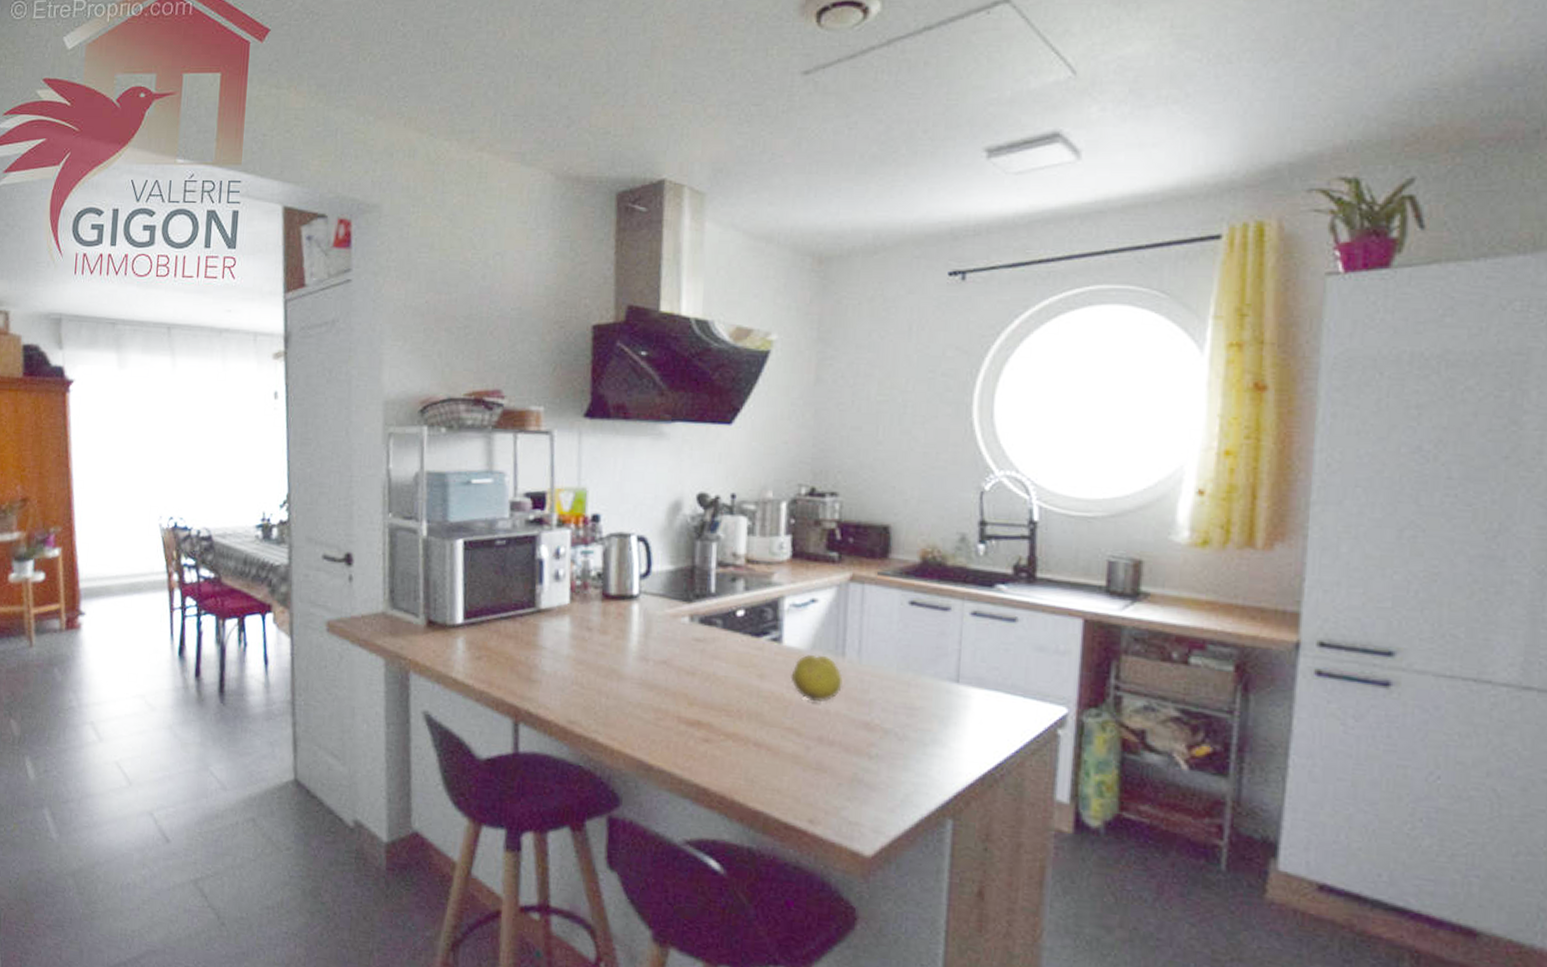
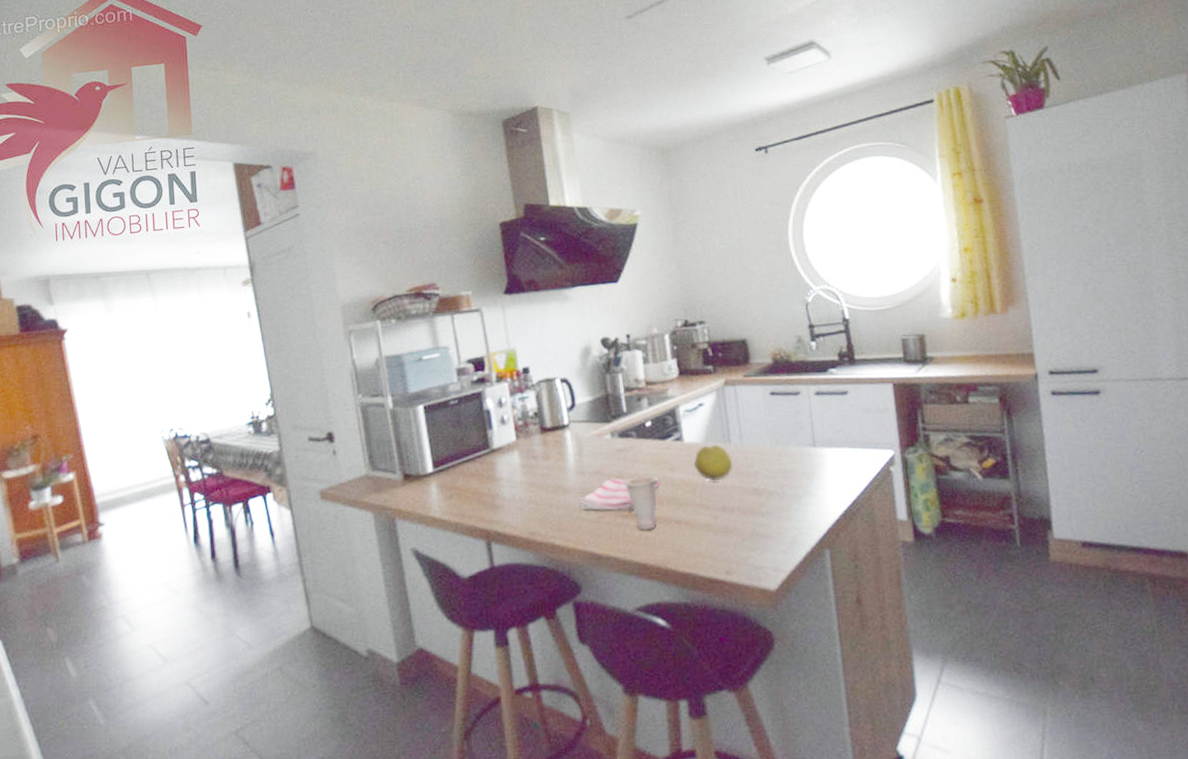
dish towel: none [635,673,745,719] -> present [579,477,661,511]
cup: none [697,678,739,747] -> present [625,476,657,531]

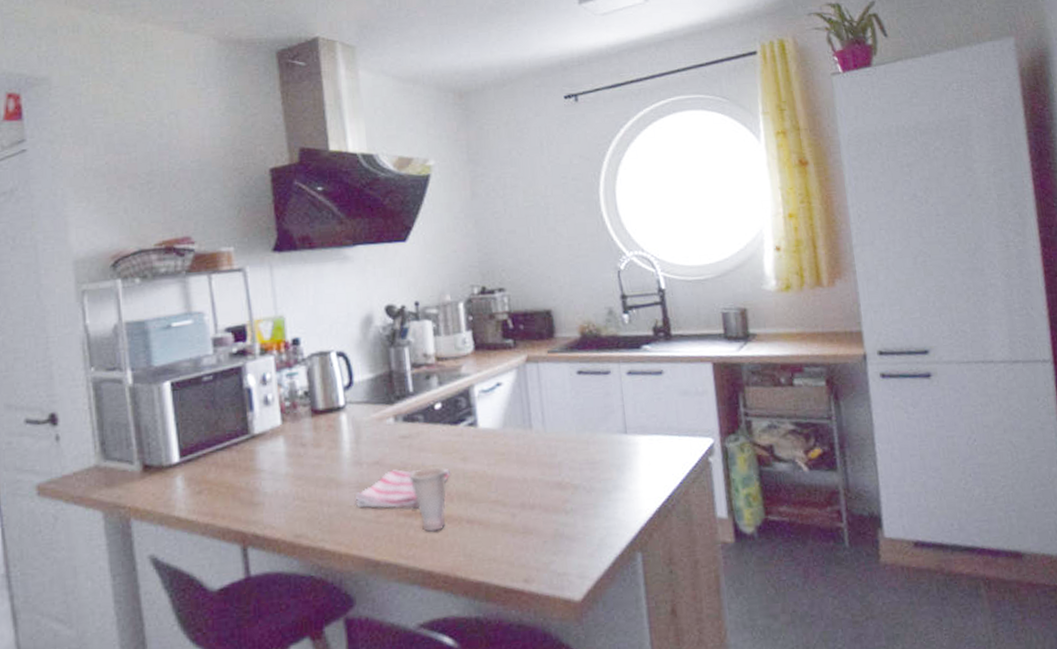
fruit: present [694,445,733,481] -> none [489,431,534,473]

